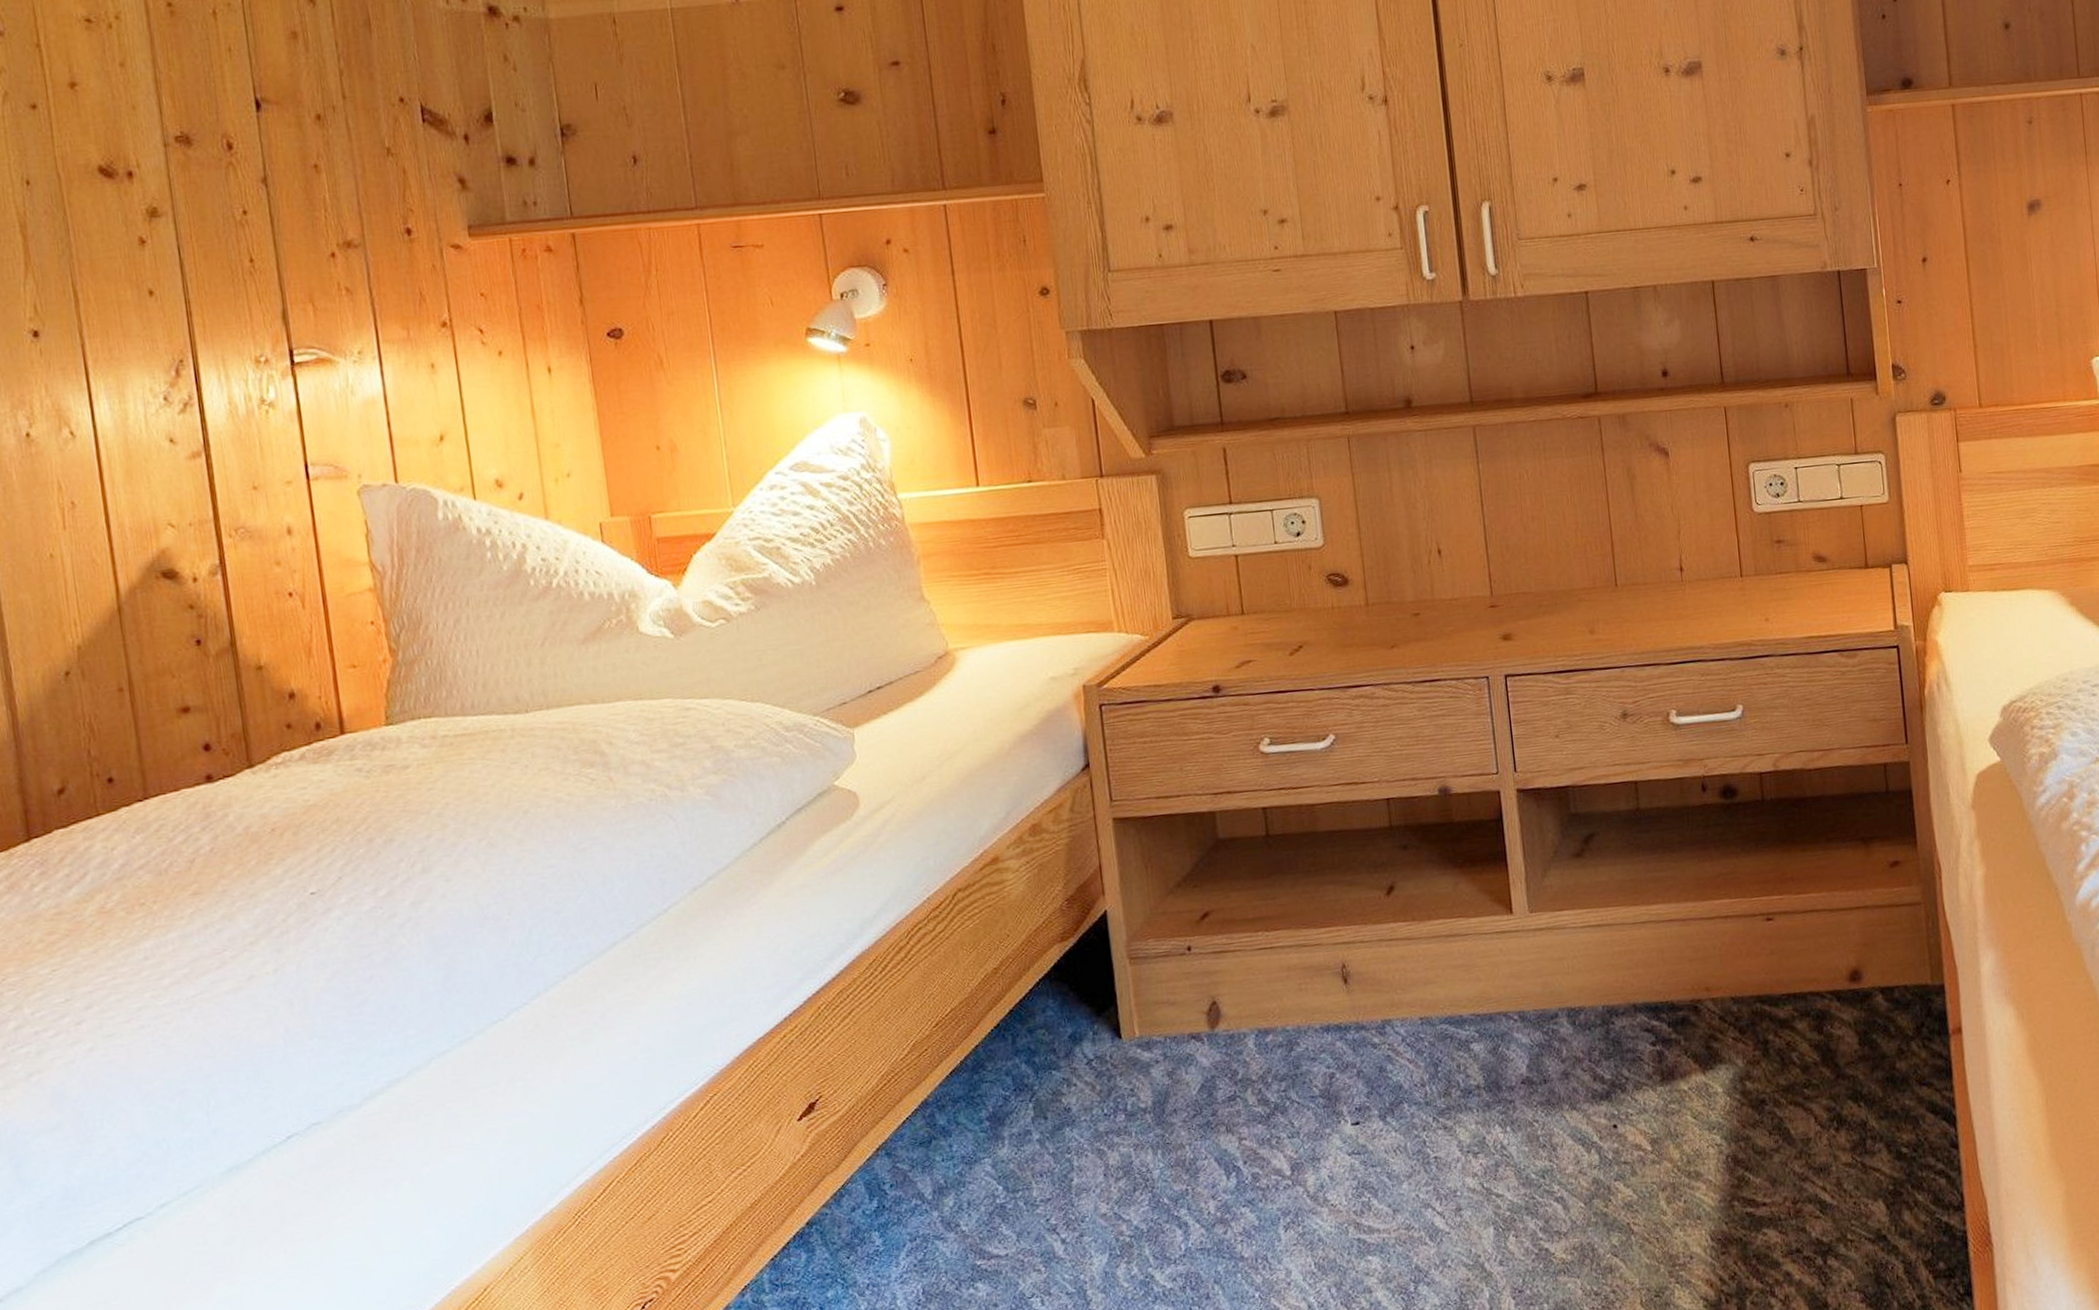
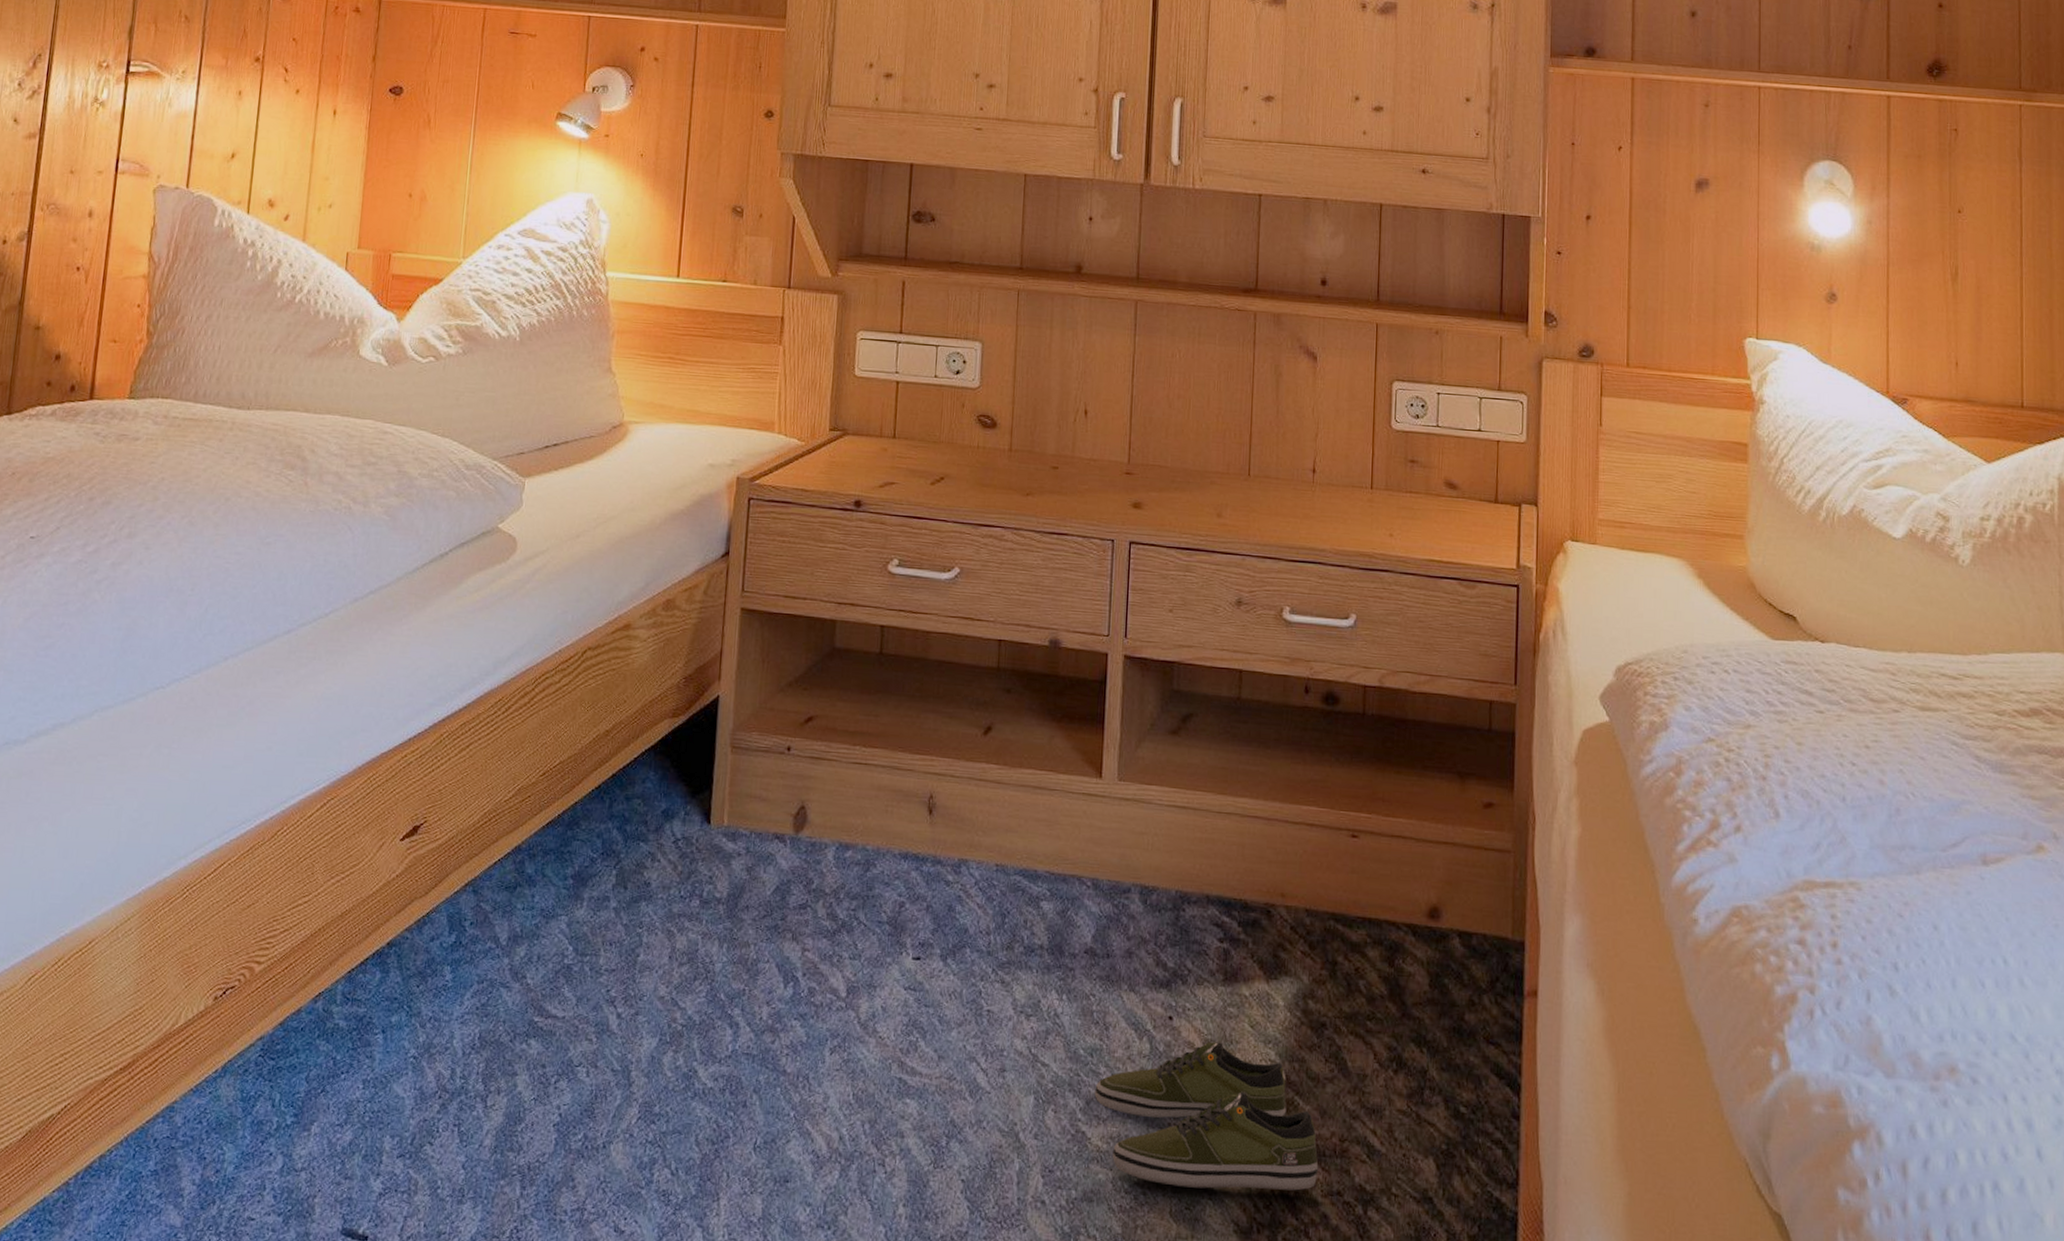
shoe: none [1551,1138,1776,1280] -> present [1095,1041,1319,1191]

